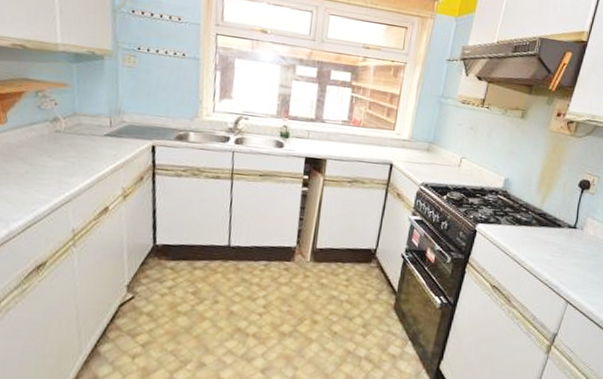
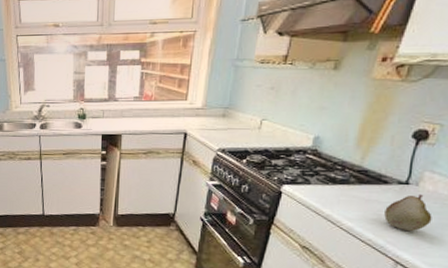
fruit: none [558,237,593,273] -> present [384,194,432,232]

